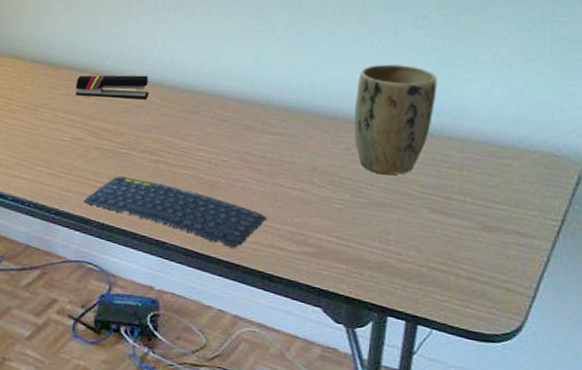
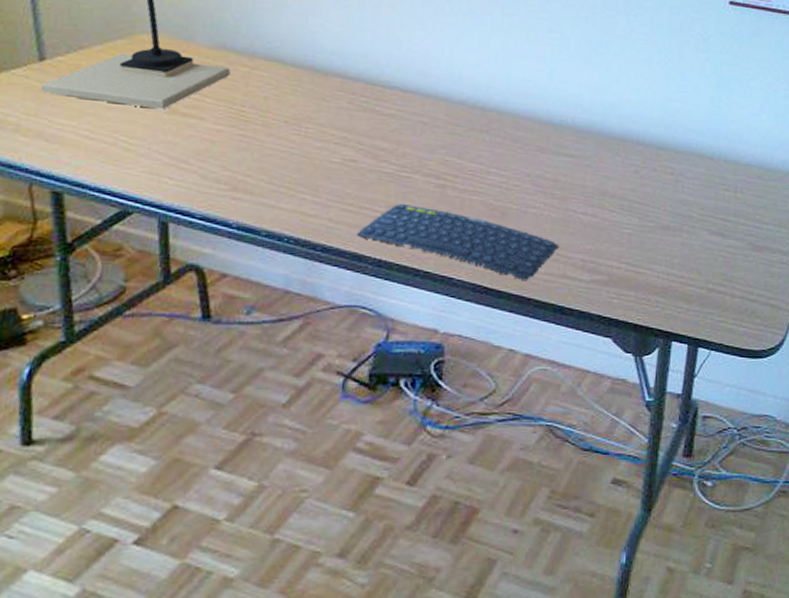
stapler: present [75,75,149,99] -> none [348,85,434,115]
plant pot: present [354,64,437,175] -> none [643,86,716,198]

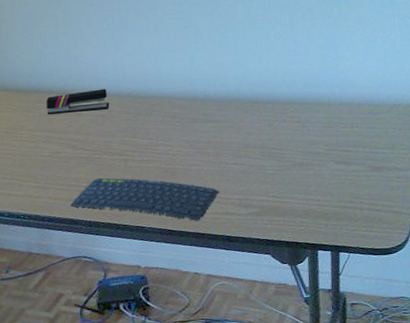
stapler: none [348,85,434,115] -> present [46,88,109,114]

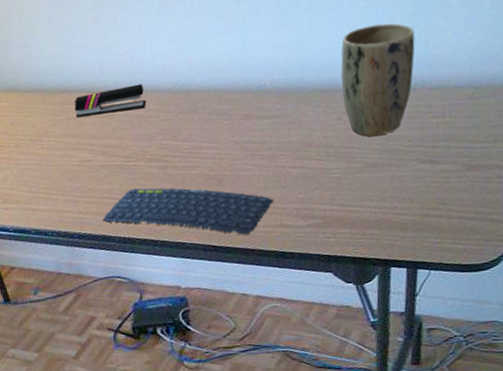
plant pot: none [270,51,327,141] -> present [340,23,415,136]

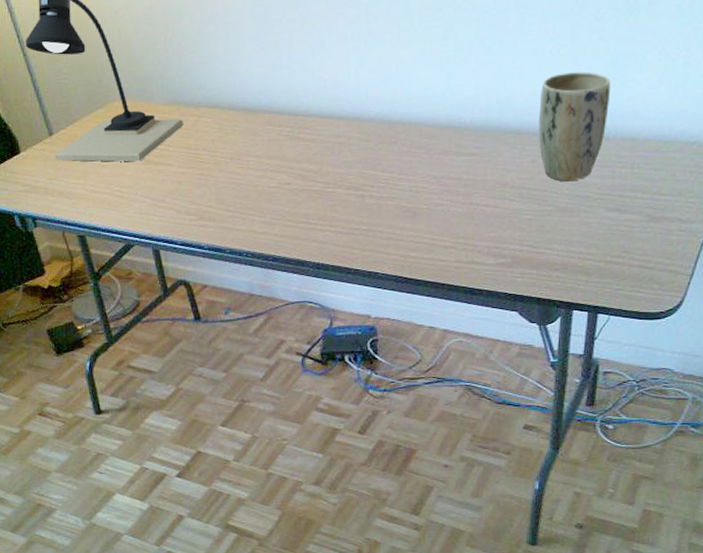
stapler: present [74,84,146,117] -> none [276,111,348,139]
keyboard: present [102,187,273,235] -> none [298,214,466,269]

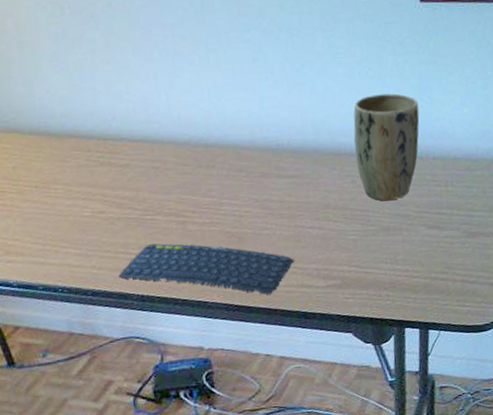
keyboard: none [298,214,466,269] -> present [118,243,294,295]

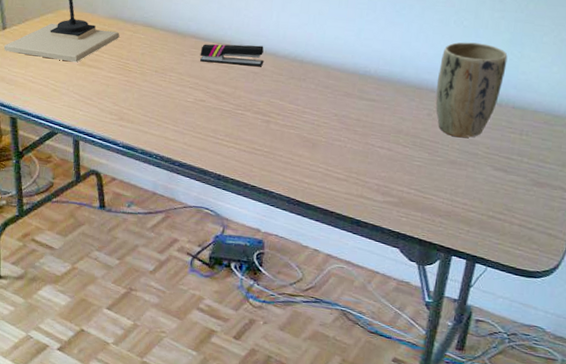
stapler: none [84,134,163,165] -> present [200,44,264,66]
keyboard: present [118,243,294,295] -> none [204,133,358,197]

